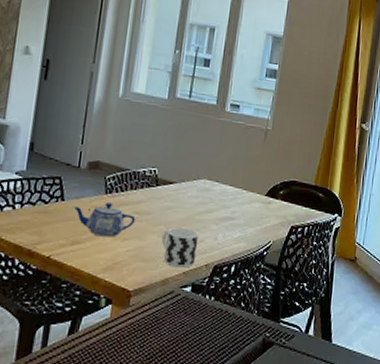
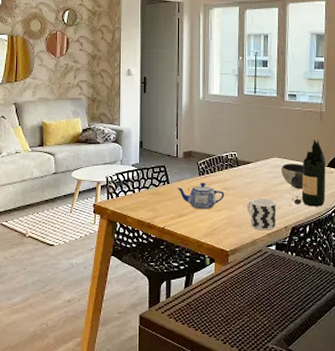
bowl: none [210,187,238,220] -> present [281,163,304,189]
bottle: none [217,162,265,243] -> present [291,140,326,207]

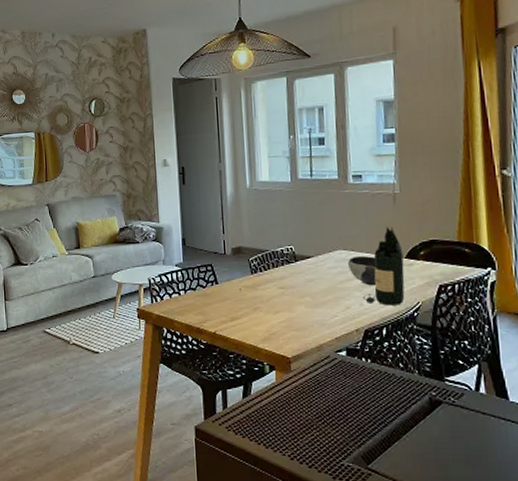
teapot: present [177,183,225,210] -> none [226,282,282,312]
cup: present [247,198,277,230] -> none [309,296,345,334]

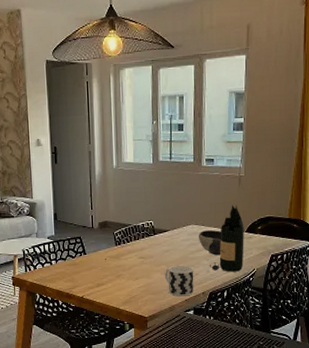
cup: none [309,296,345,334] -> present [164,265,194,297]

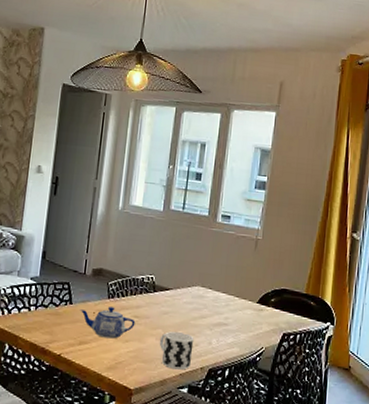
teapot: none [93,252,142,279] -> present [80,307,136,339]
bowl: present [199,229,222,256] -> none [204,294,231,326]
bottle: present [209,205,244,272] -> none [211,270,256,348]

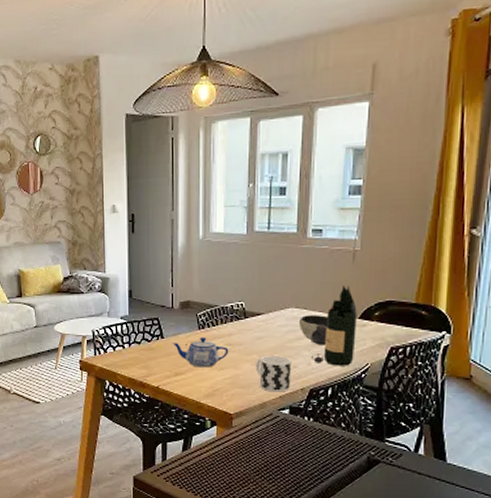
bowl: none [204,294,231,326] -> present [299,314,329,345]
bottle: none [211,270,256,348] -> present [310,285,357,366]

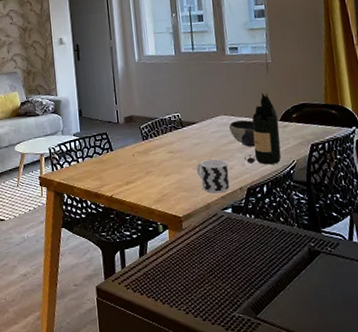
teapot: present [172,337,229,368] -> none [121,147,172,176]

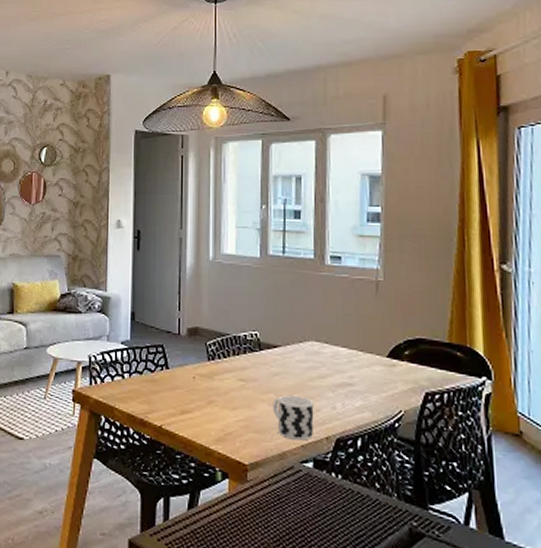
bowl: present [229,120,256,147] -> none [321,349,353,387]
bottle: present [243,93,282,165] -> none [335,319,386,412]

